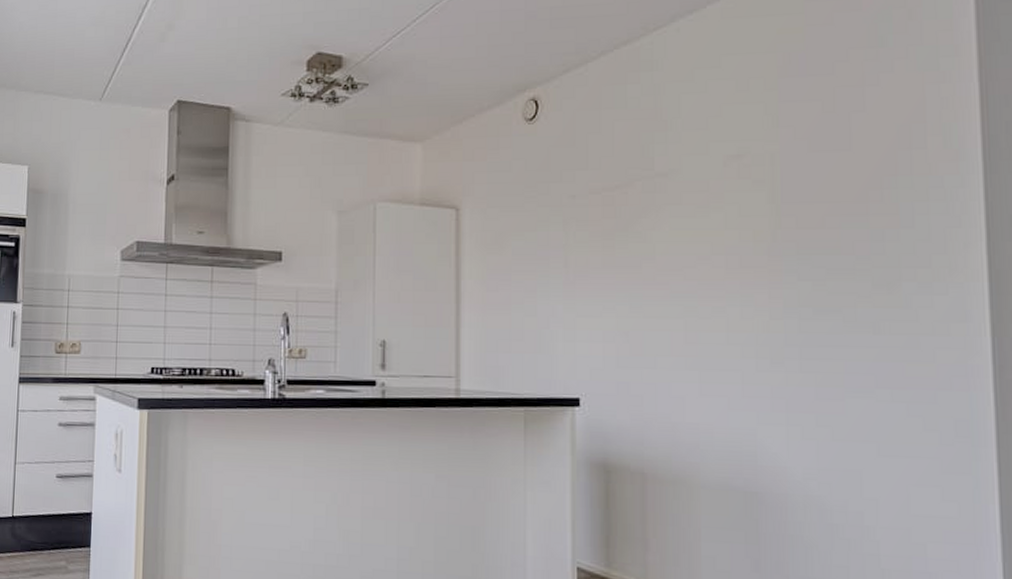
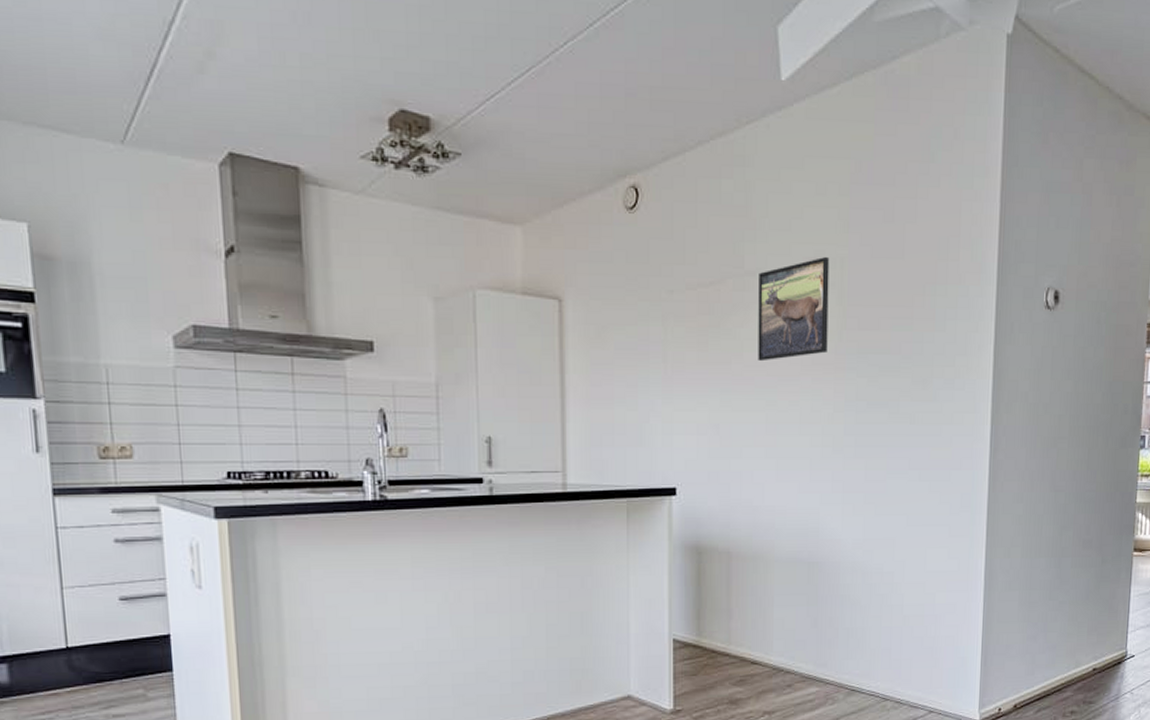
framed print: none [672,154,758,265] -> present [758,257,830,362]

